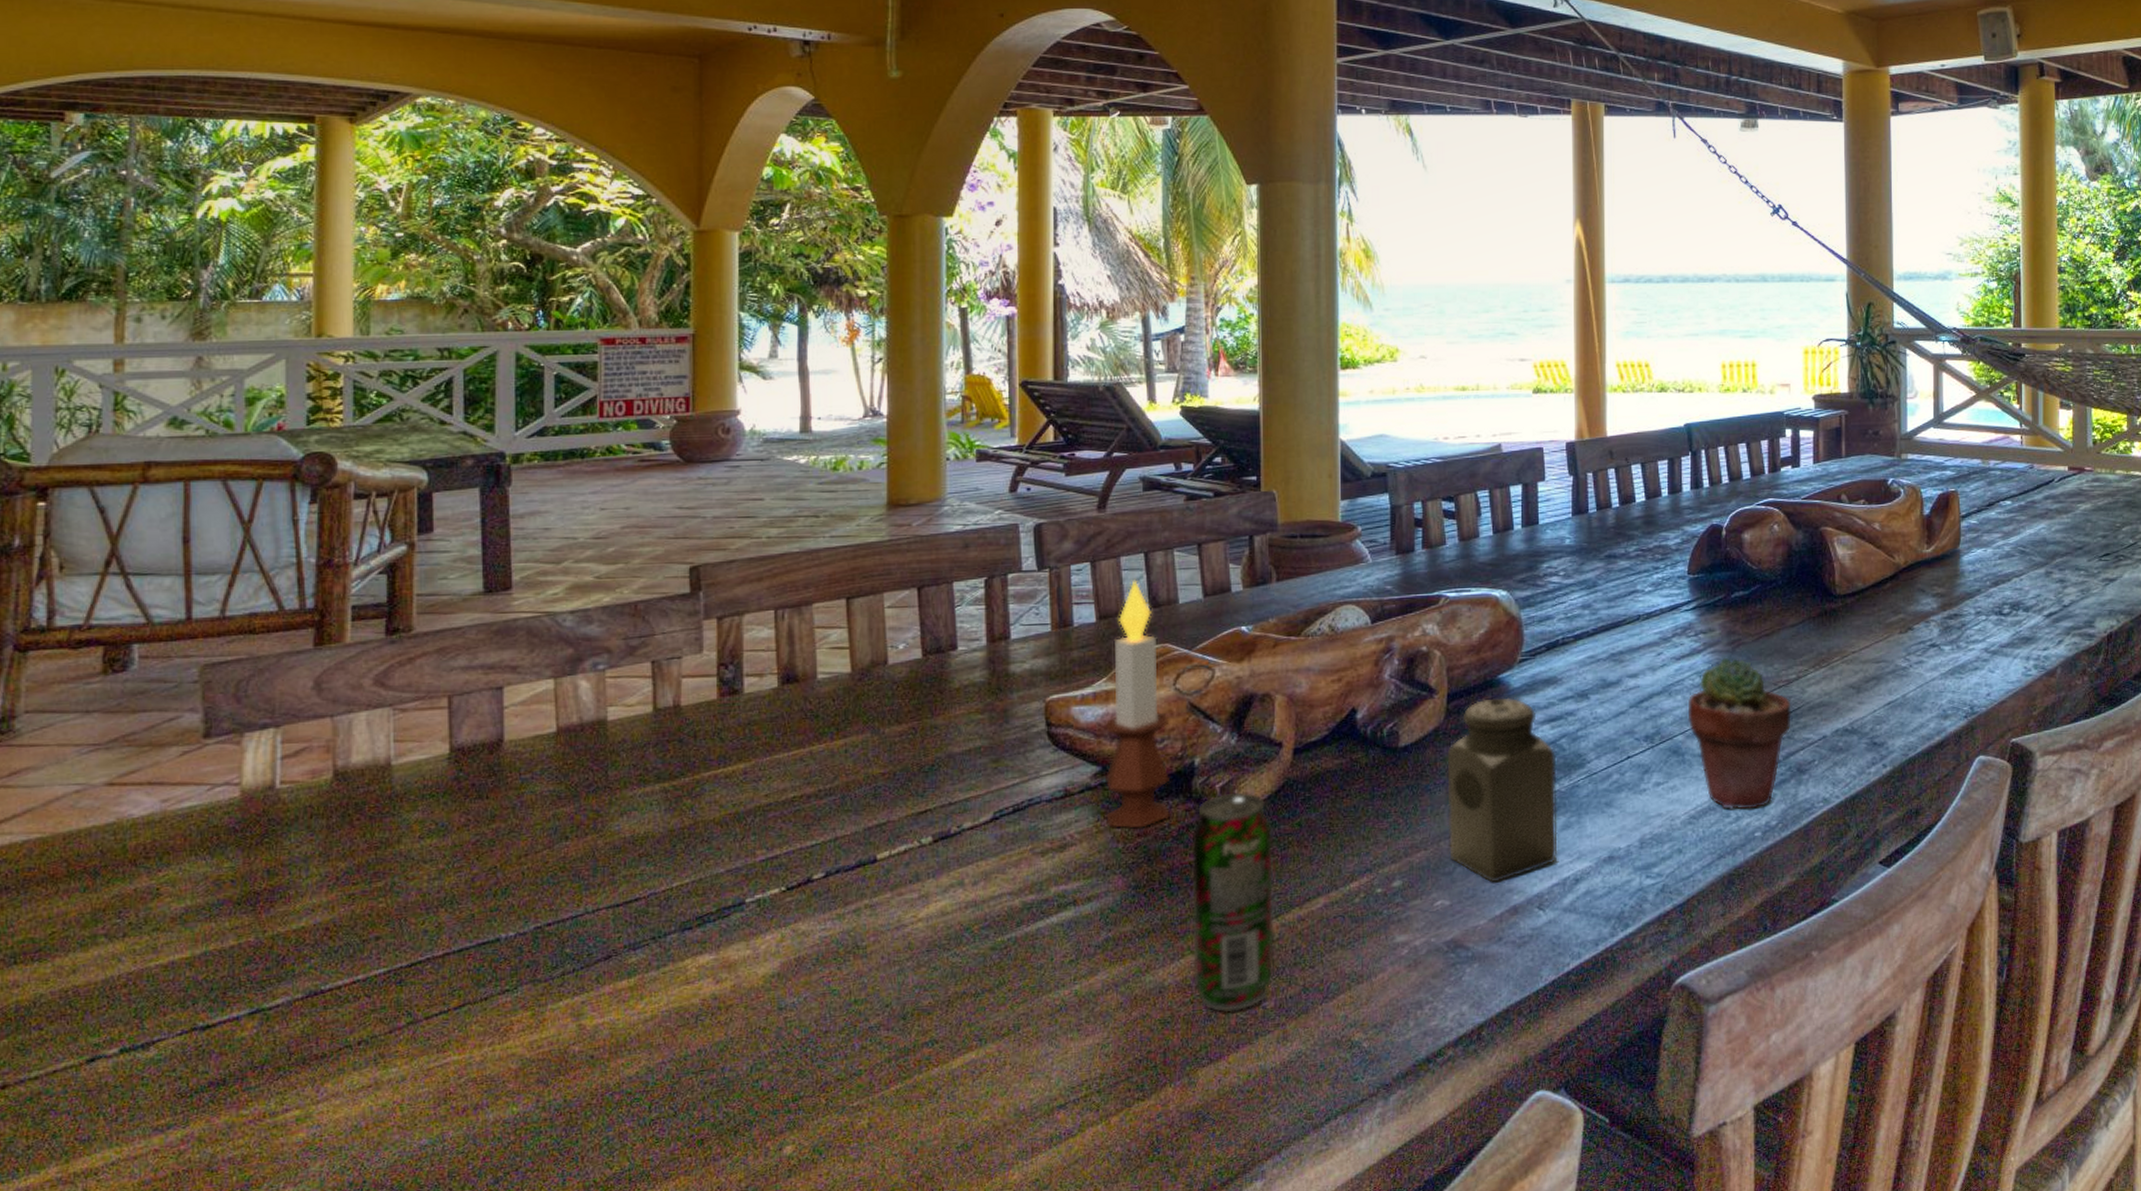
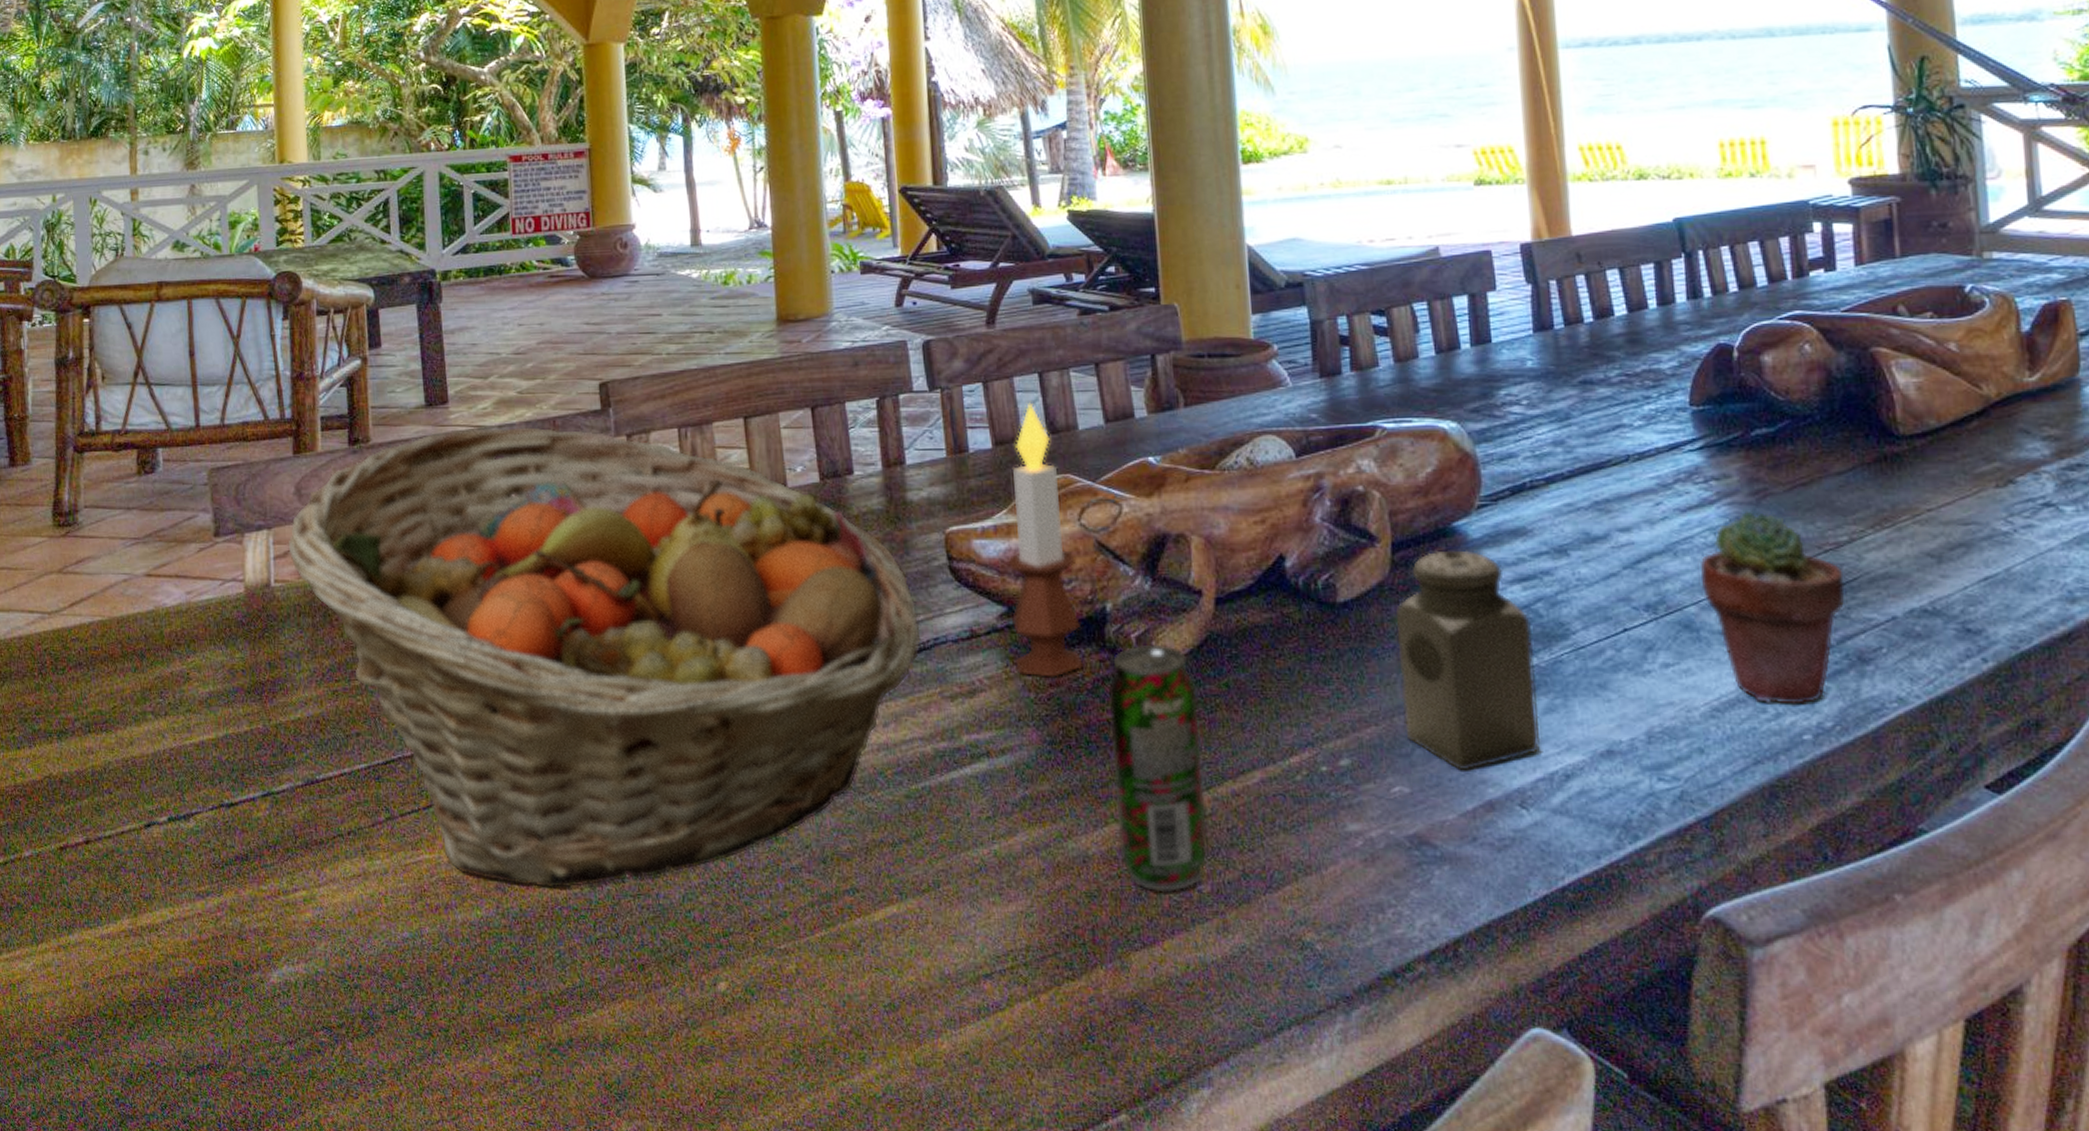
fruit basket: none [300,612,1015,1075] -> present [287,427,921,888]

